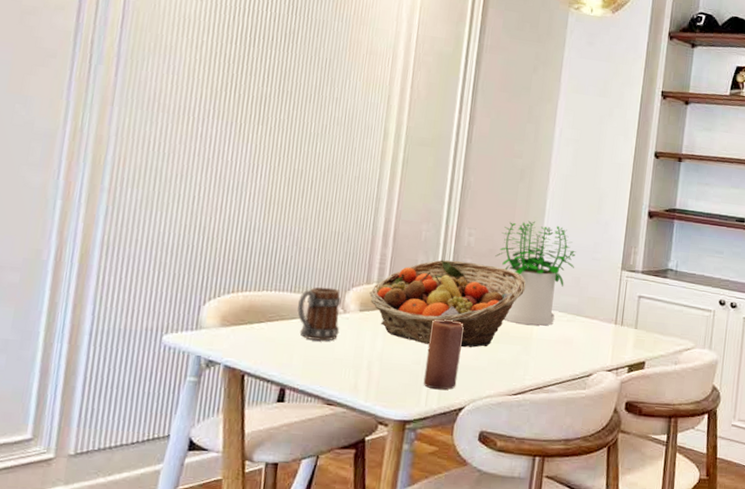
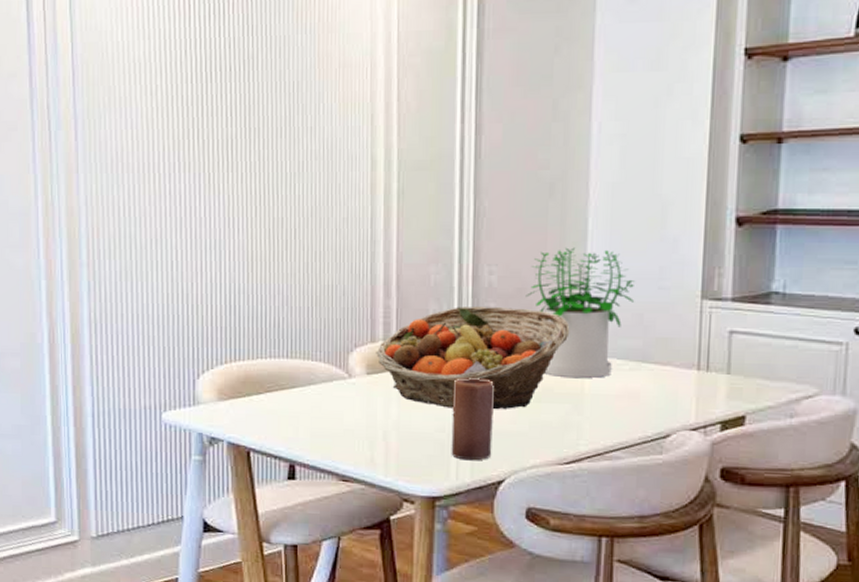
mug: present [297,286,341,342] -> none [297,350,347,412]

